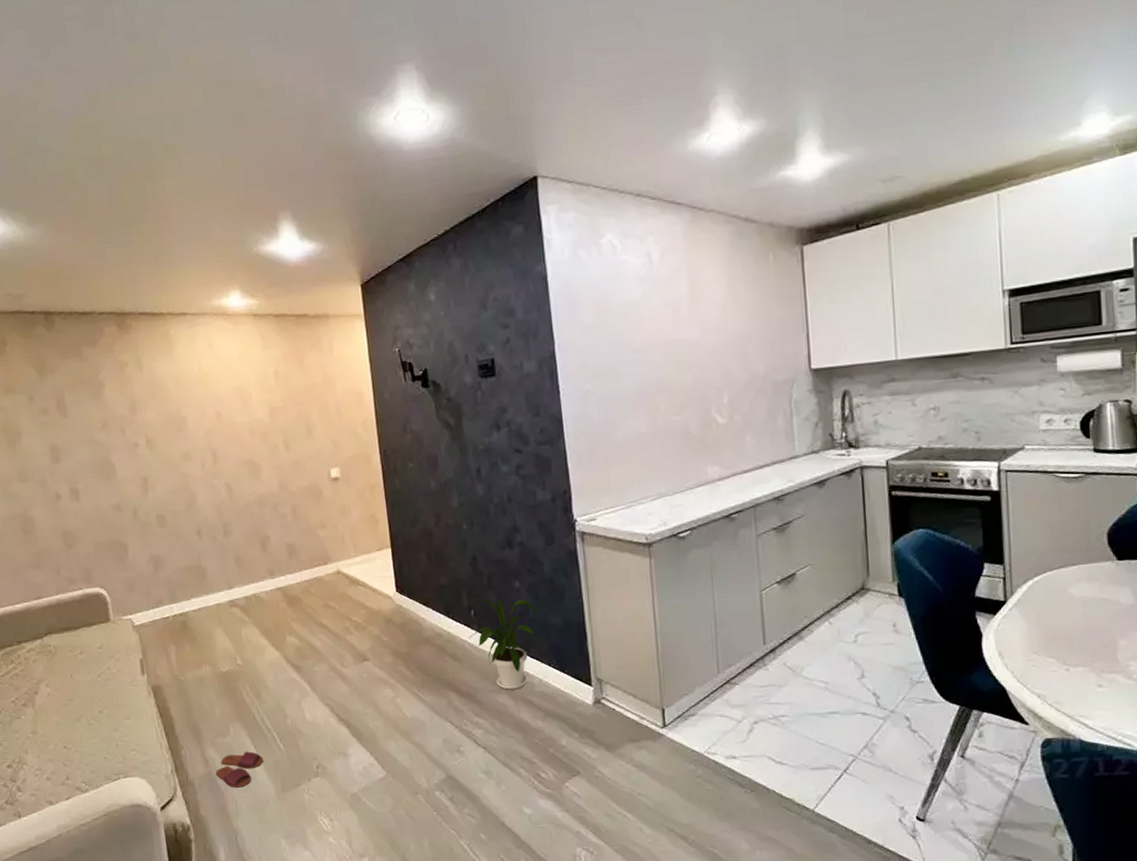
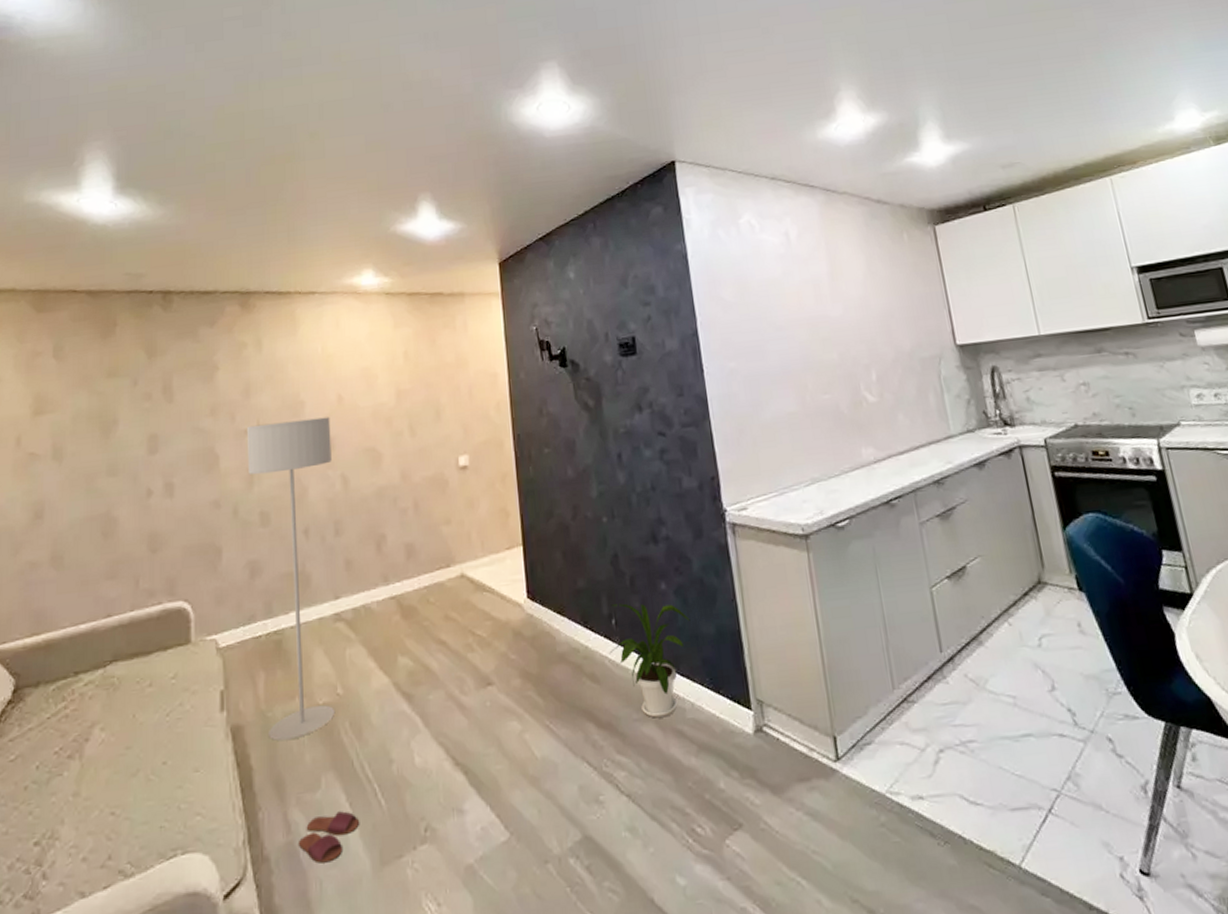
floor lamp: none [136,431,237,699] -> present [246,417,336,741]

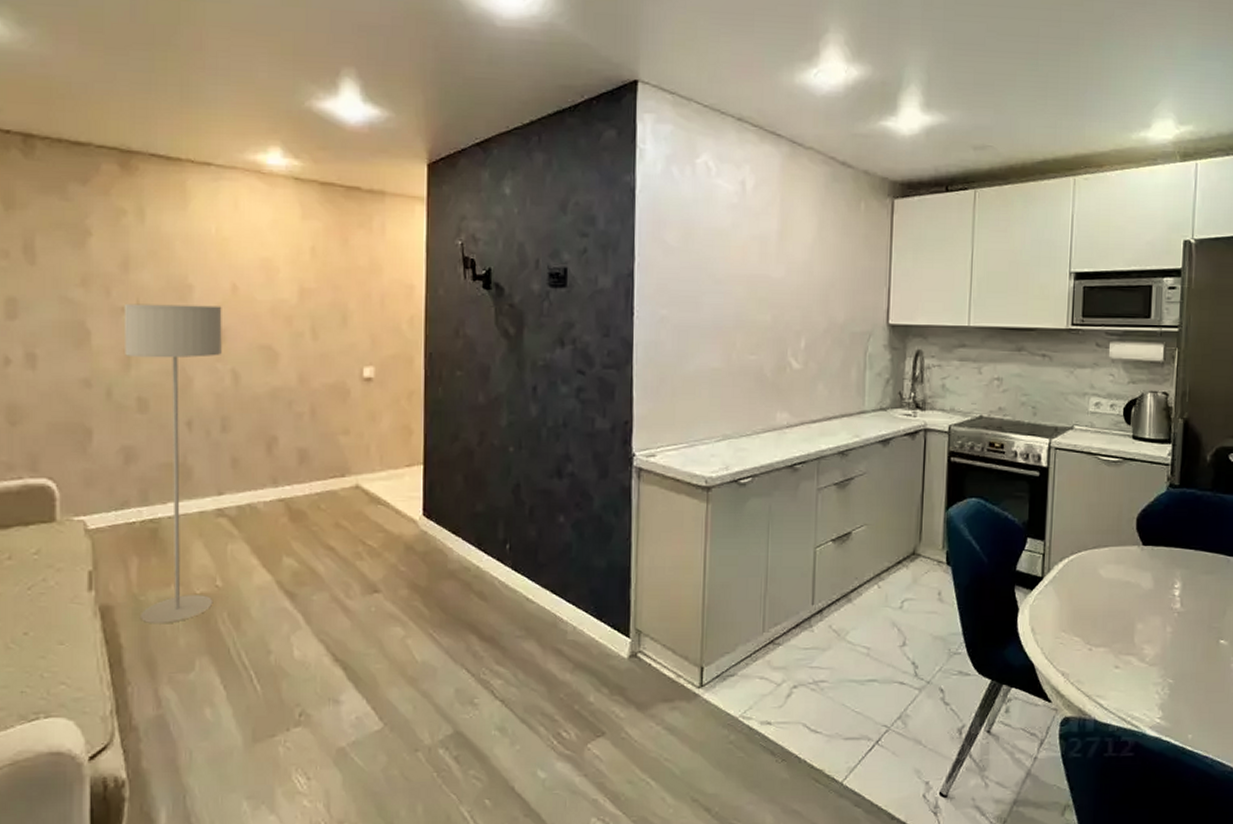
slippers: present [298,811,359,863] -> none [168,692,232,736]
house plant: present [609,603,689,719] -> none [500,531,582,637]

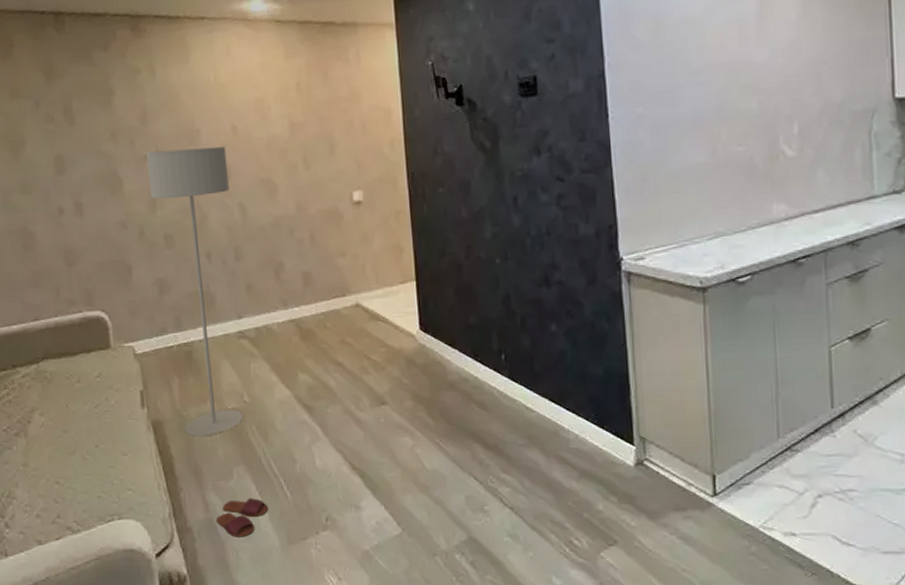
slippers: none [168,692,232,736] -> present [215,498,268,537]

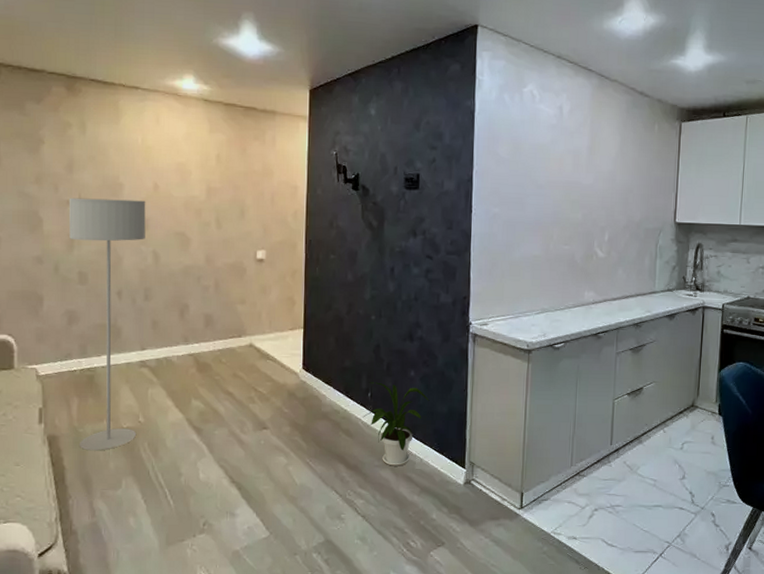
slippers: present [215,498,268,537] -> none [100,505,151,539]
house plant: none [498,341,578,445] -> present [363,382,429,466]

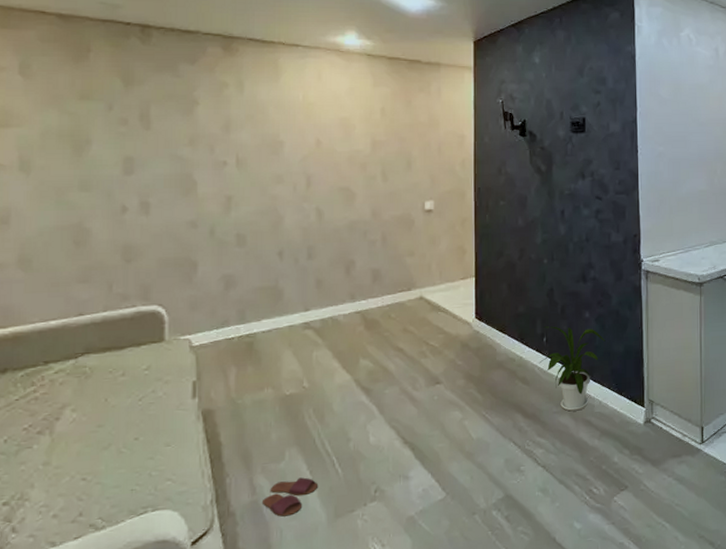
floor lamp: present [68,197,146,451] -> none [225,157,308,423]
slippers: none [100,505,151,539] -> present [261,477,317,517]

